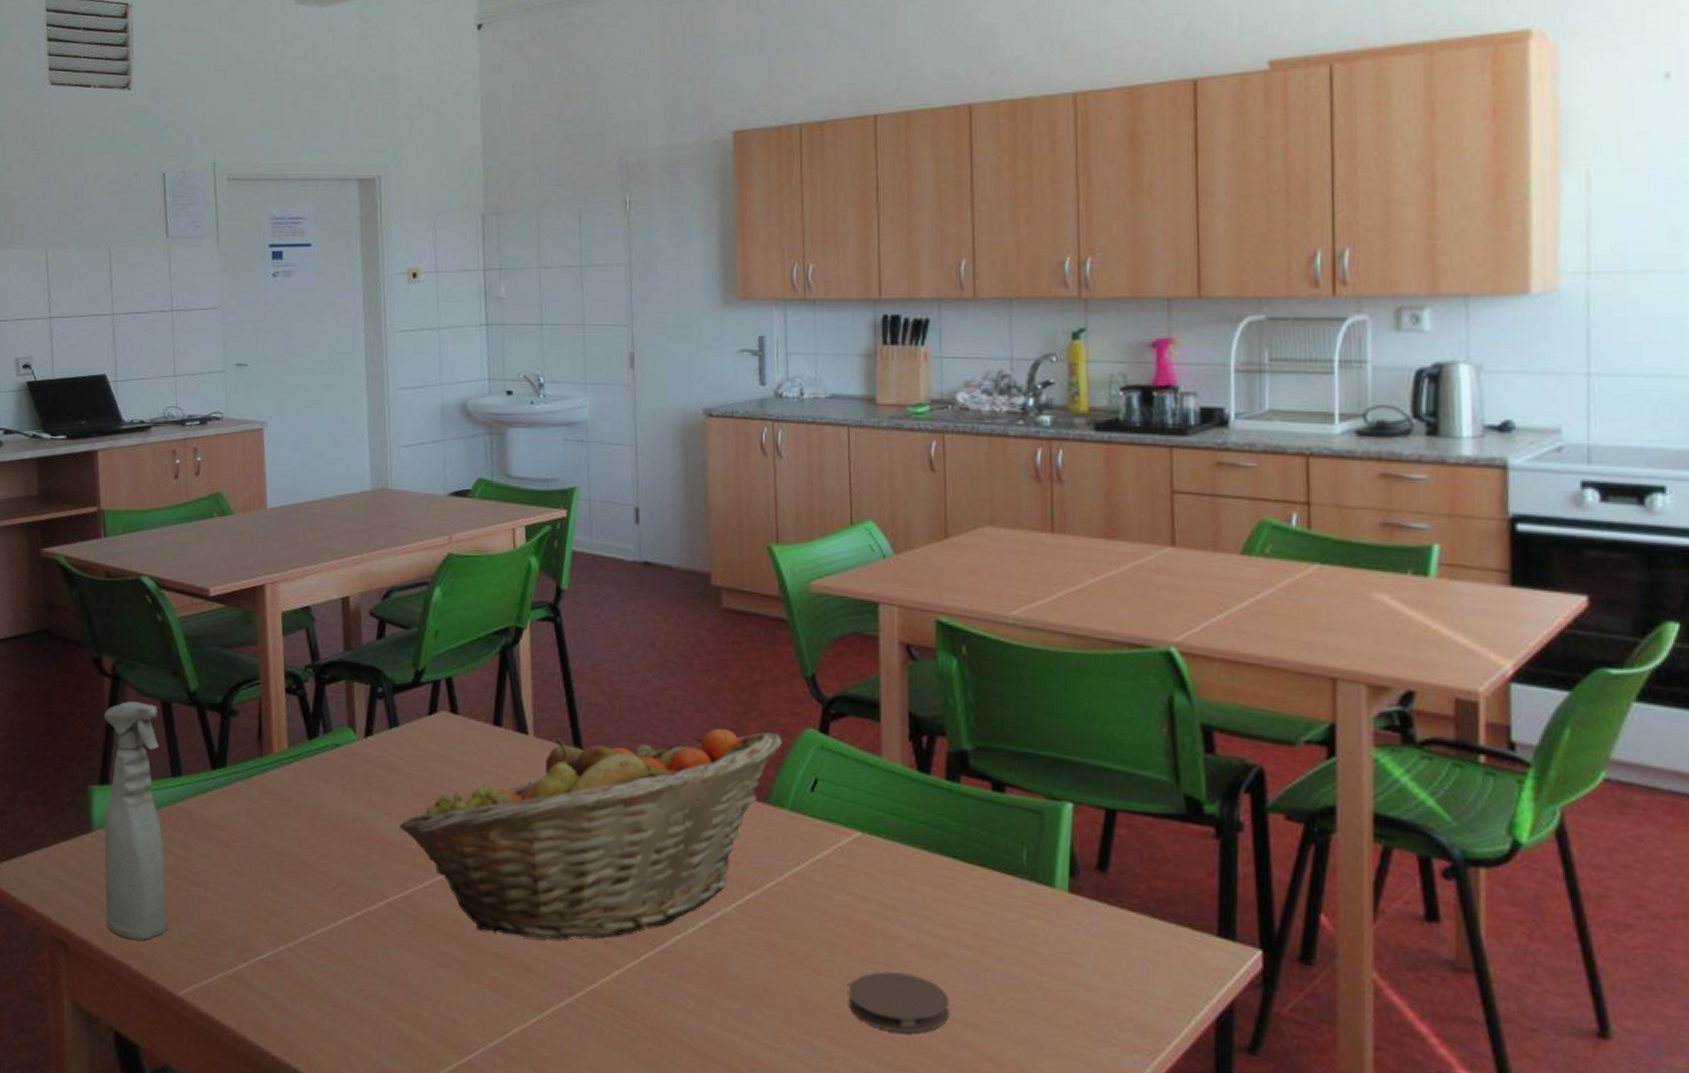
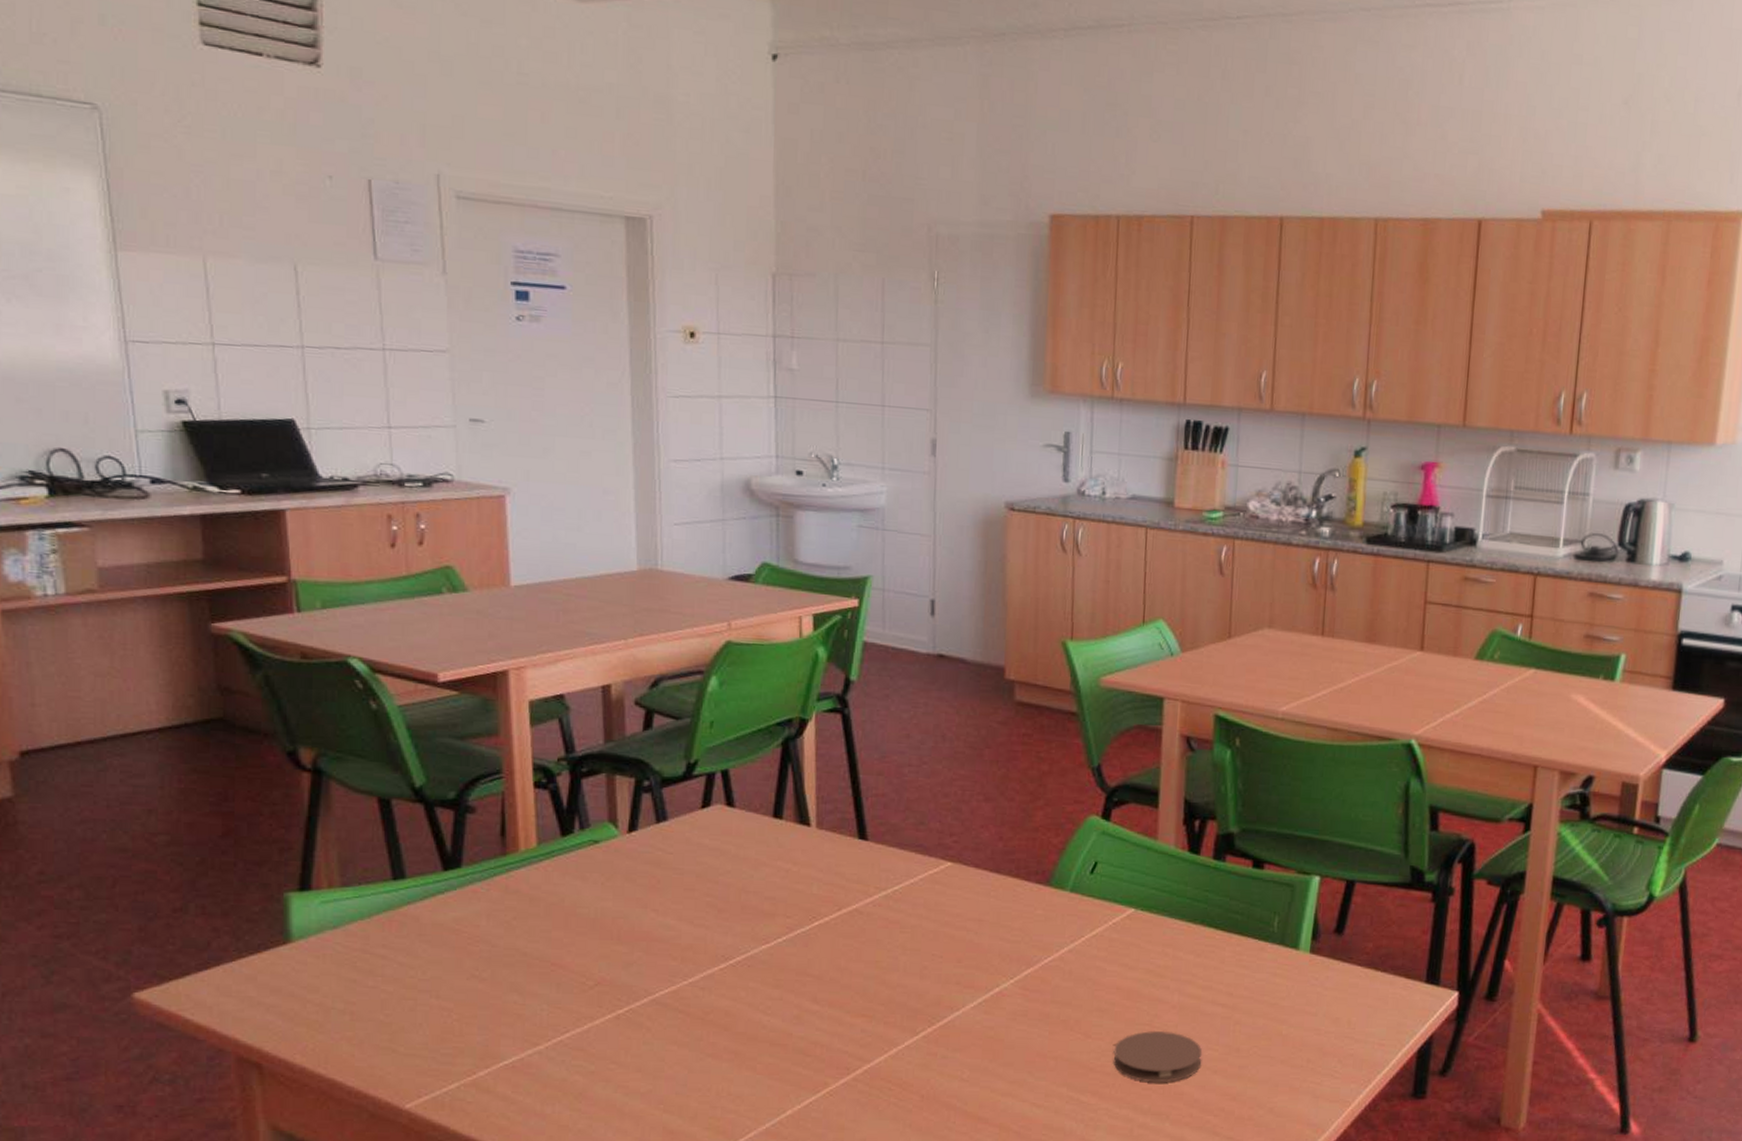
spray bottle: present [104,701,167,940] -> none [302,799,389,1055]
fruit basket: present [399,728,783,940] -> none [666,816,1067,1025]

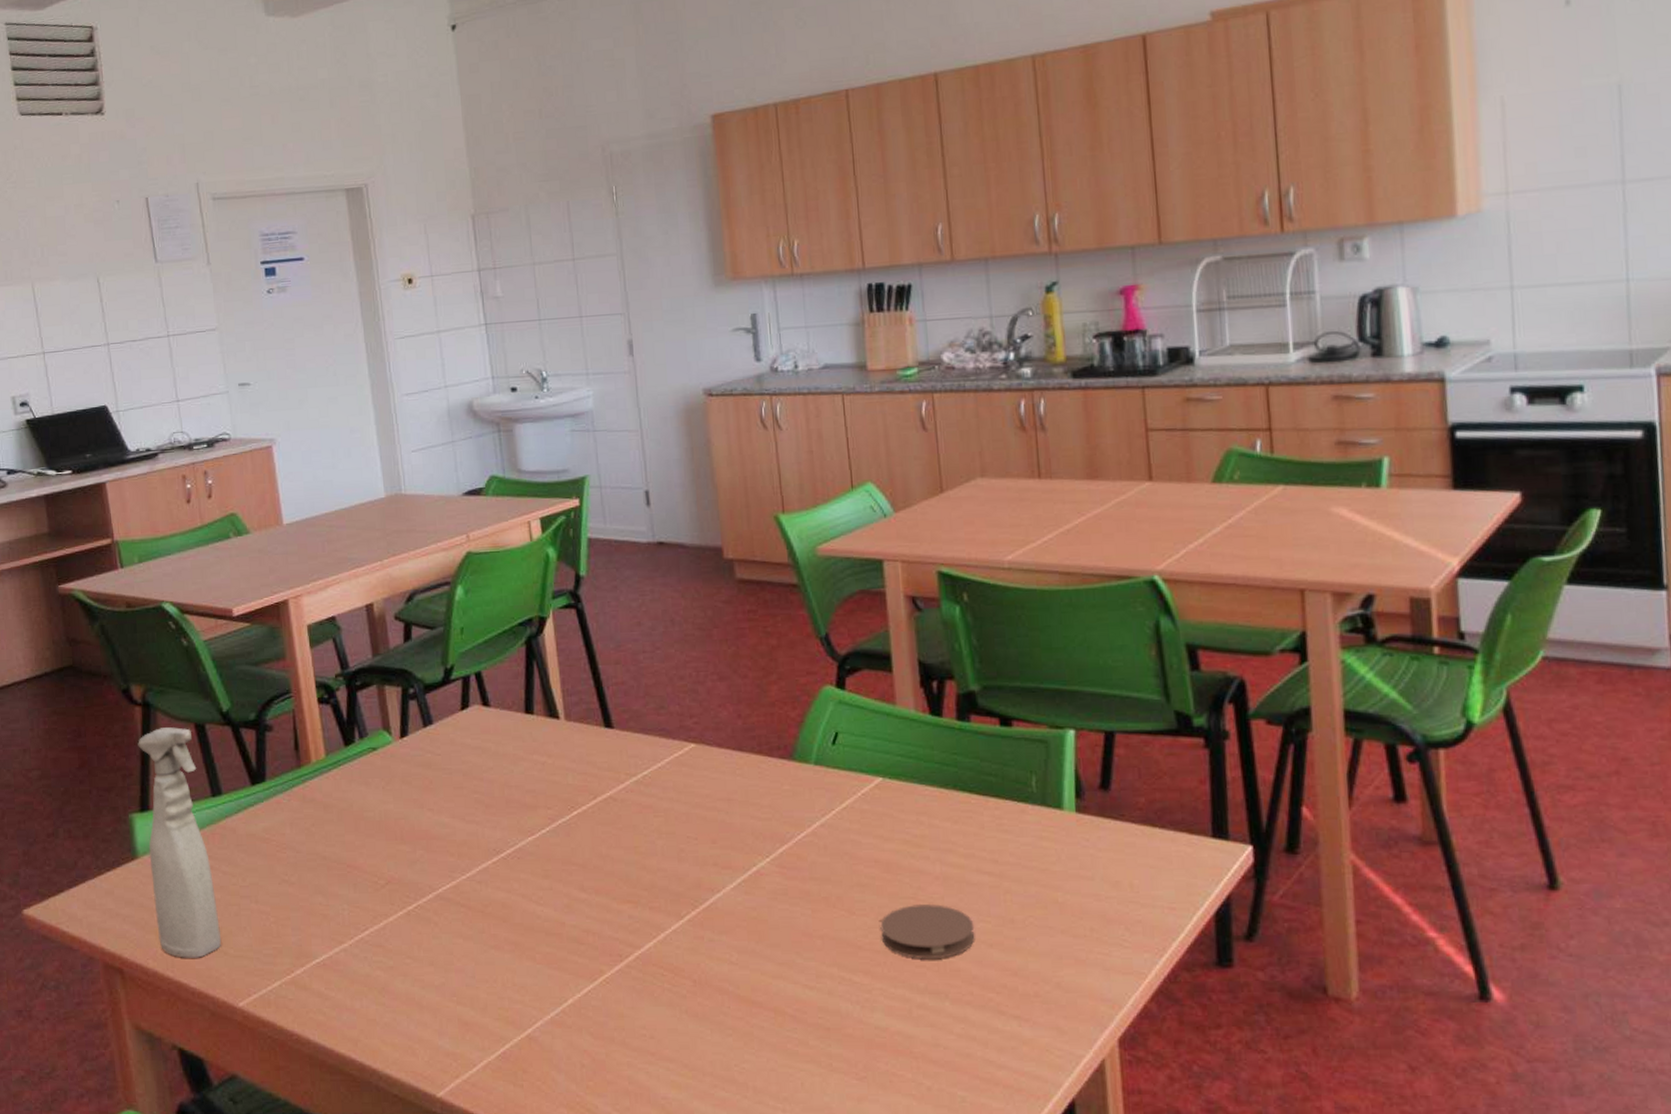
spray bottle: none [302,799,389,1055] -> present [138,727,221,958]

